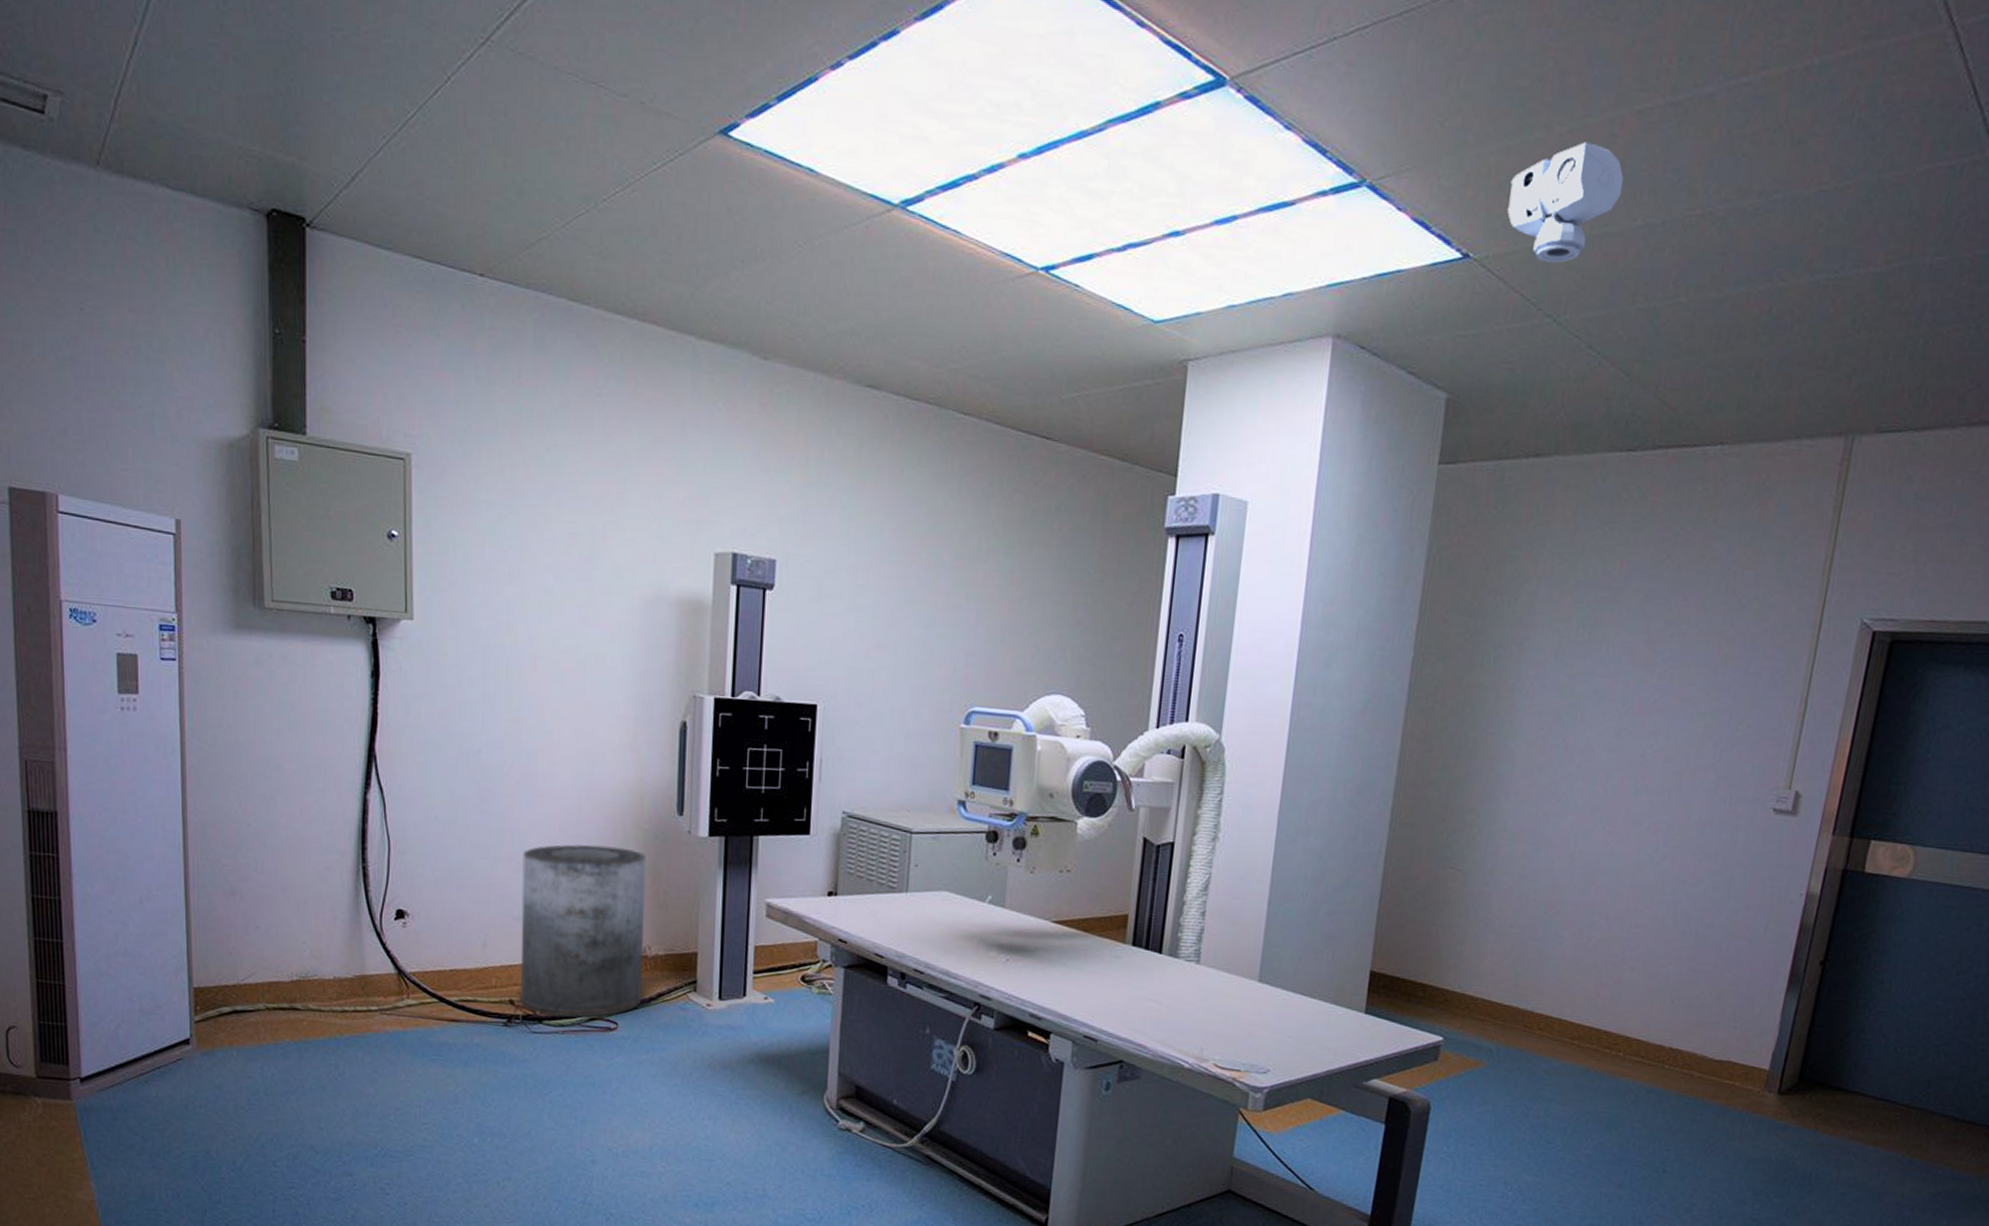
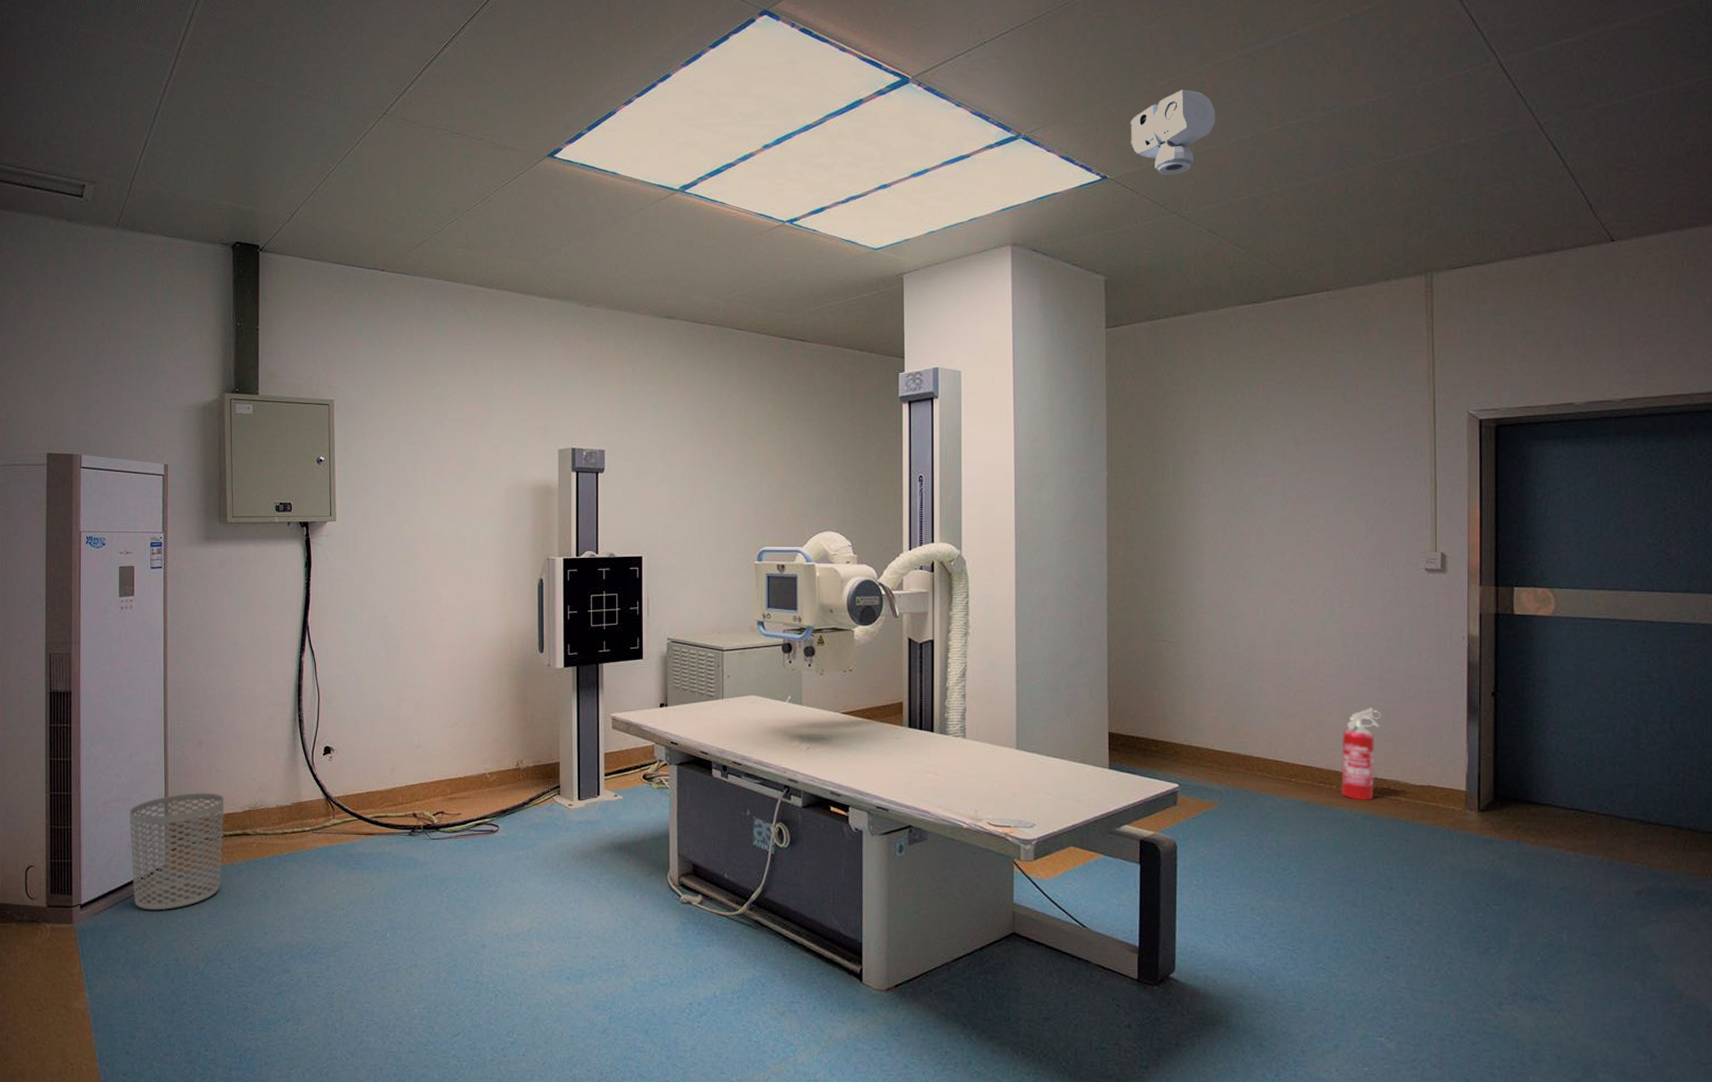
waste bin: none [141,953,266,1093] -> present [130,793,224,911]
trash can: present [520,844,647,1018] -> none [421,682,517,825]
fire extinguisher: none [1628,967,1690,1073] -> present [1340,708,1381,800]

